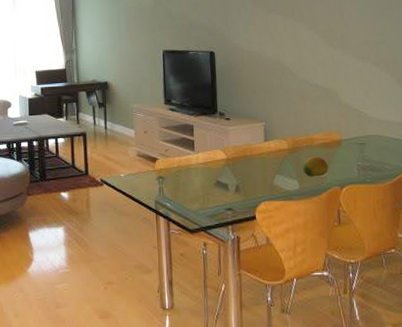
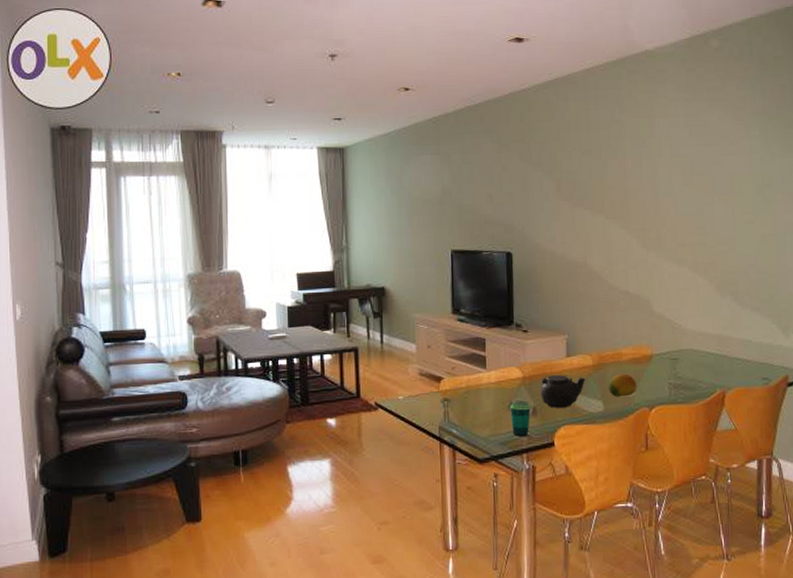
cup: none [216,179,234,210] -> present [510,400,531,436]
teapot: none [242,156,283,186] -> present [540,374,587,408]

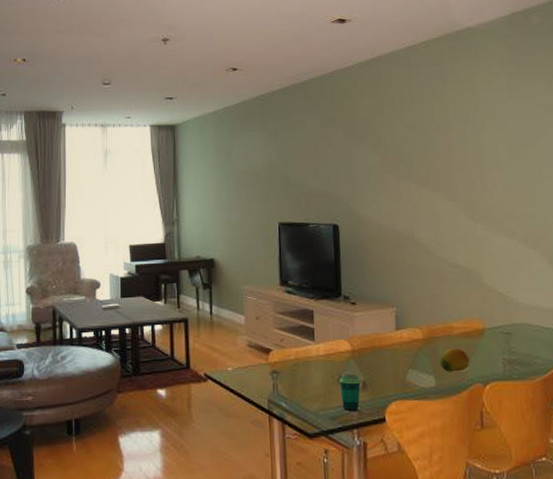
teapot: present [540,374,587,408] -> none [370,347,417,382]

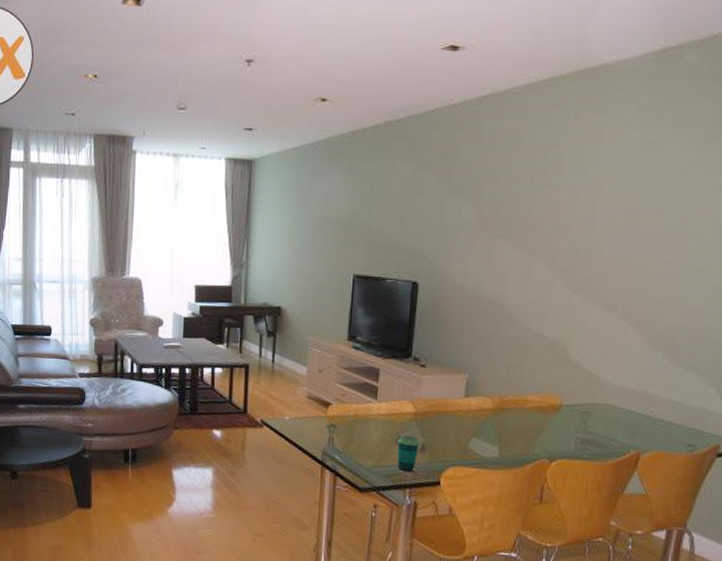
fruit: present [439,348,470,372] -> none [506,421,539,446]

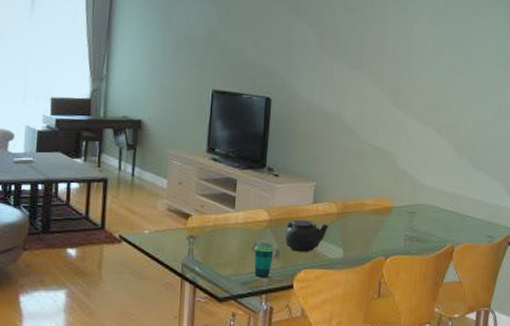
teapot: none [431,413,484,449] -> present [285,219,330,252]

